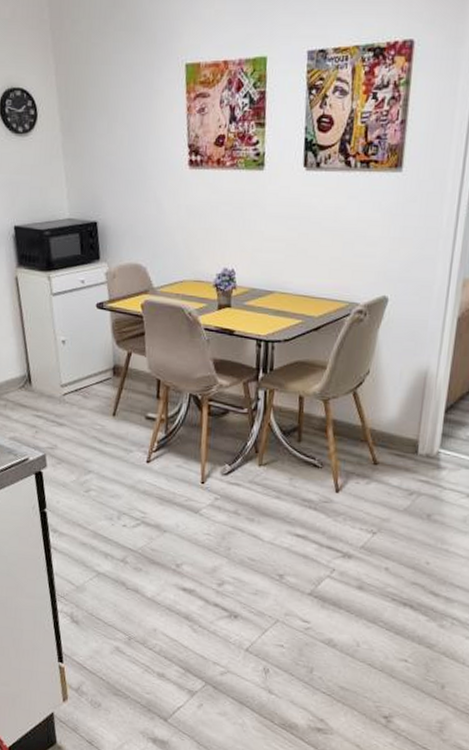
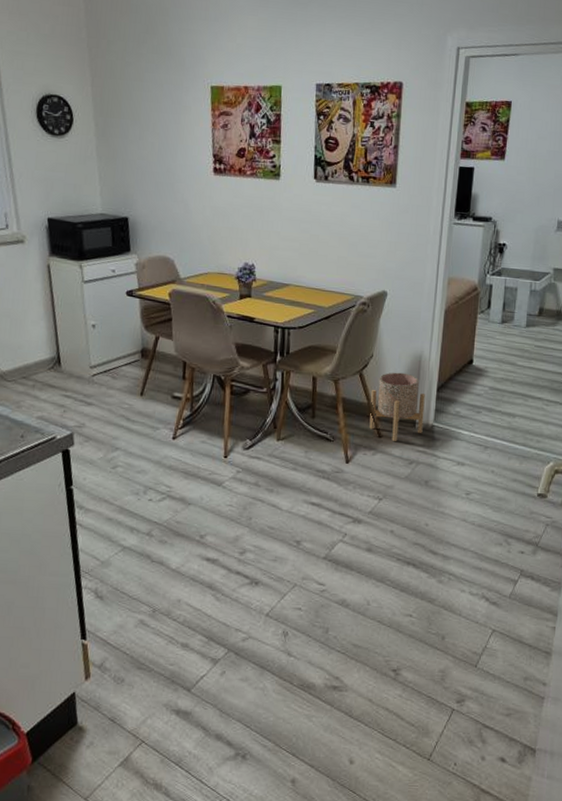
planter: none [363,390,431,470] -> present [369,372,425,442]

